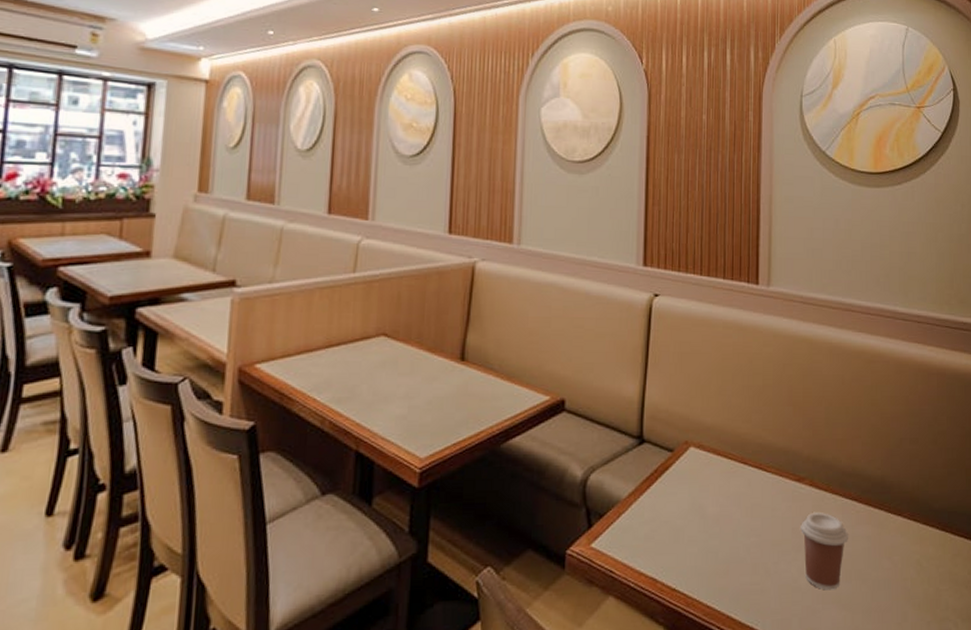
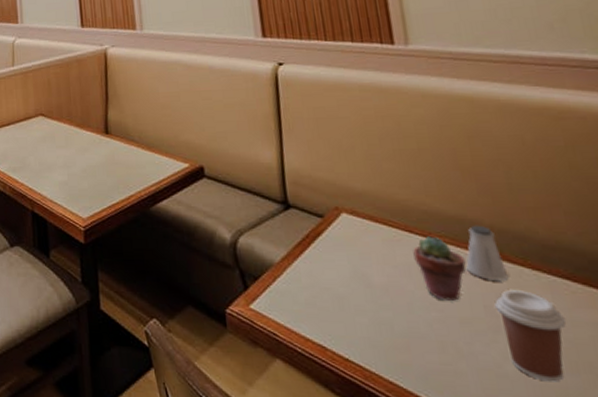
potted succulent: none [745,467,784,526] -> present [413,236,467,301]
saltshaker: none [784,456,815,505] -> present [466,225,509,281]

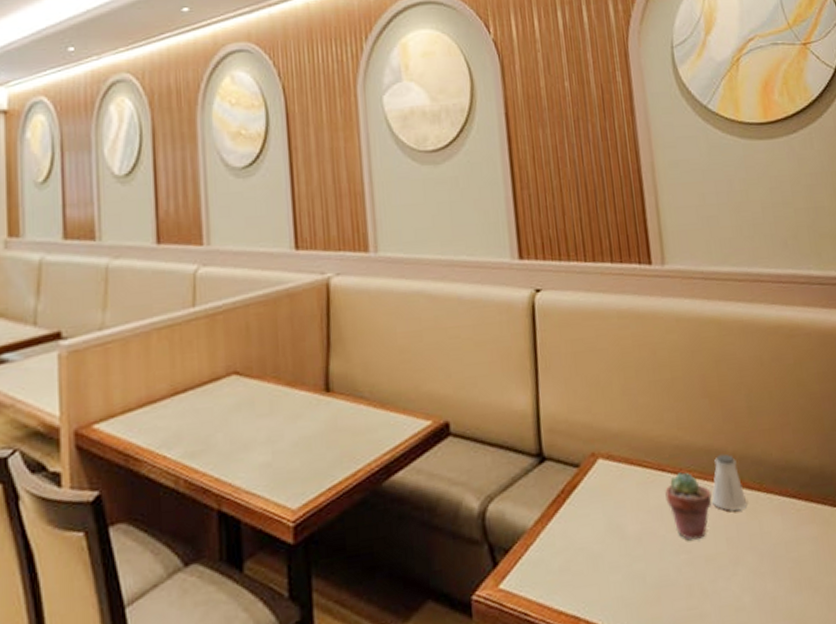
coffee cup: present [494,290,566,382] -> none [735,516,792,606]

